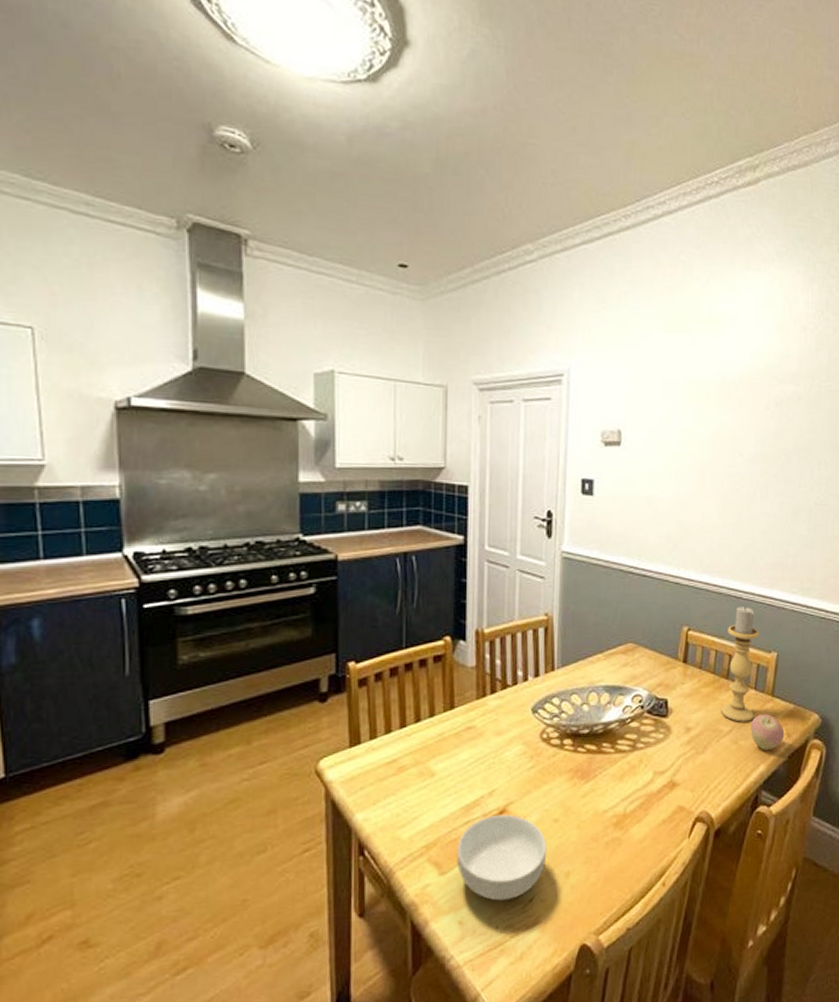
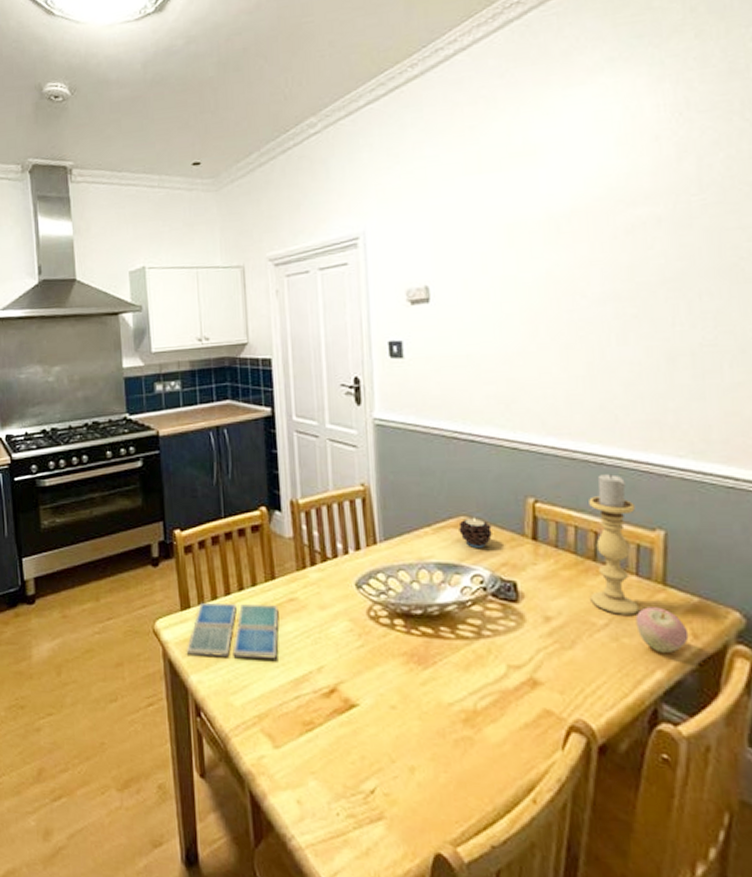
drink coaster: none [352,733,455,793] -> present [186,603,279,659]
cereal bowl: present [457,814,547,901] -> none [289,692,387,787]
candle: none [626,645,653,671] -> present [459,518,492,548]

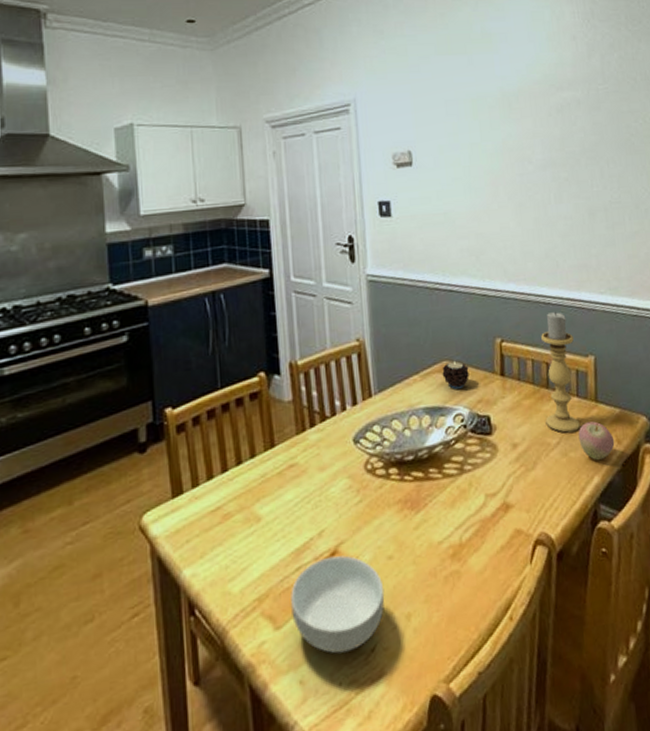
drink coaster: present [186,603,279,659] -> none [178,474,279,547]
cereal bowl: none [289,692,387,787] -> present [290,555,385,654]

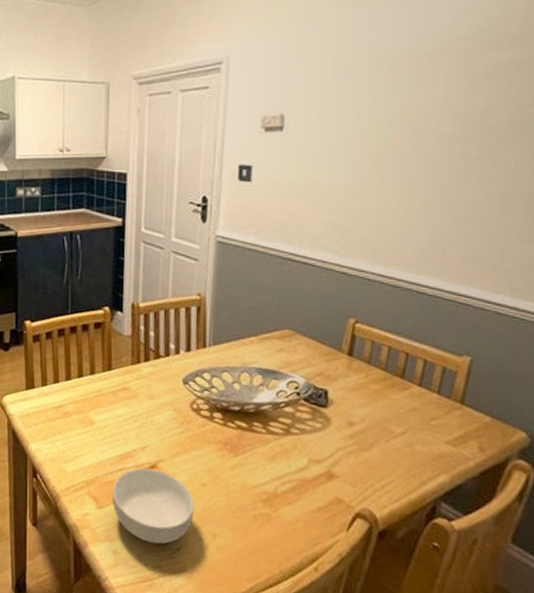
candle: present [442,361,469,389] -> none [282,332,312,358]
candle holder: present [541,312,580,433] -> none [392,303,448,427]
apple: present [578,421,615,460] -> none [429,421,477,461]

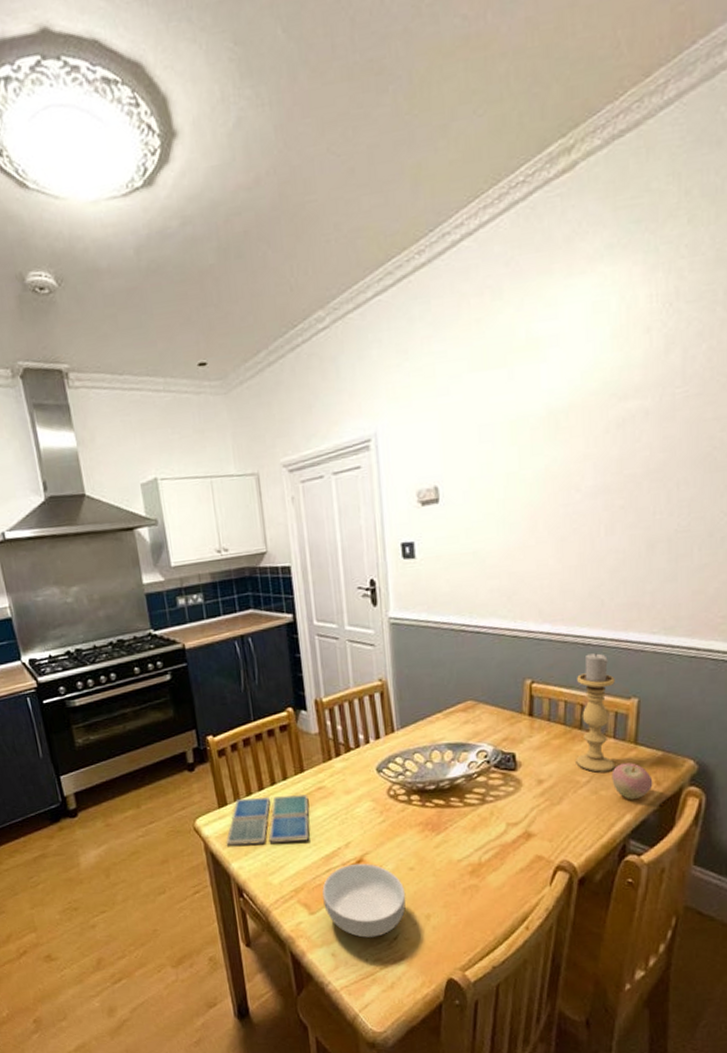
drink coaster: none [28,385,112,437] -> present [225,794,309,846]
candle holder: none [392,303,448,427] -> present [576,653,615,773]
apple: none [429,421,477,461] -> present [611,763,653,799]

